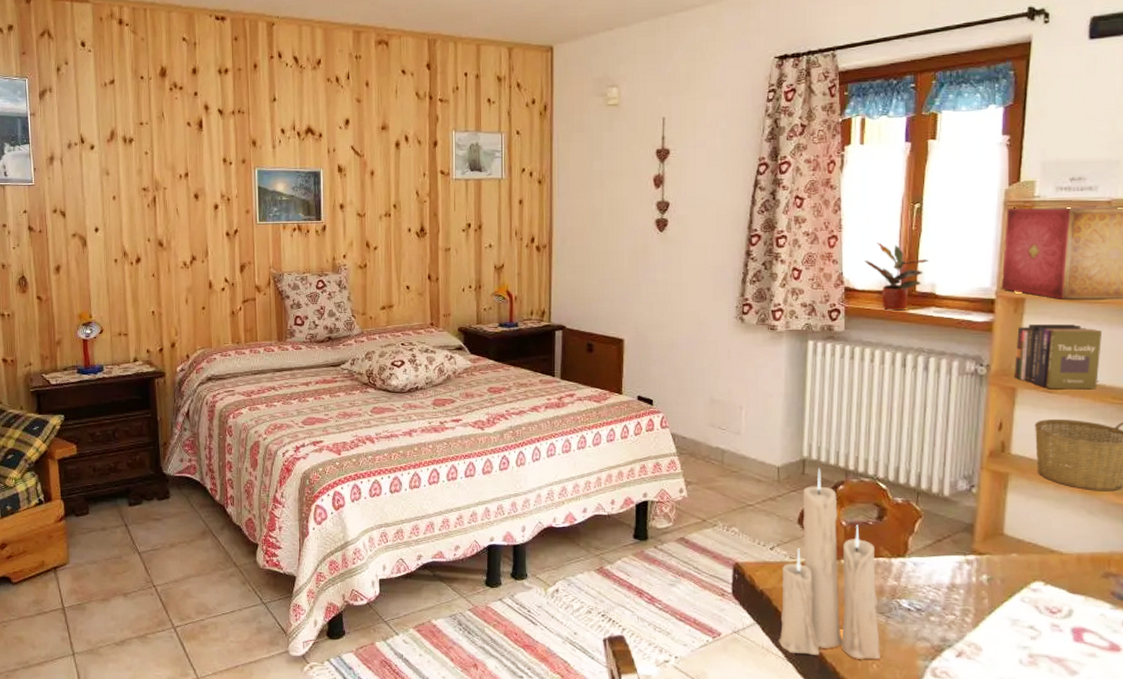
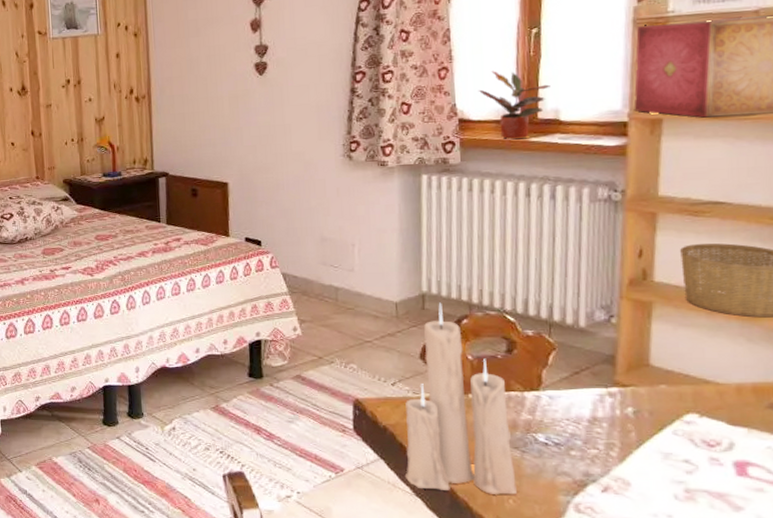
books: present [1015,324,1102,390] -> none [654,143,755,213]

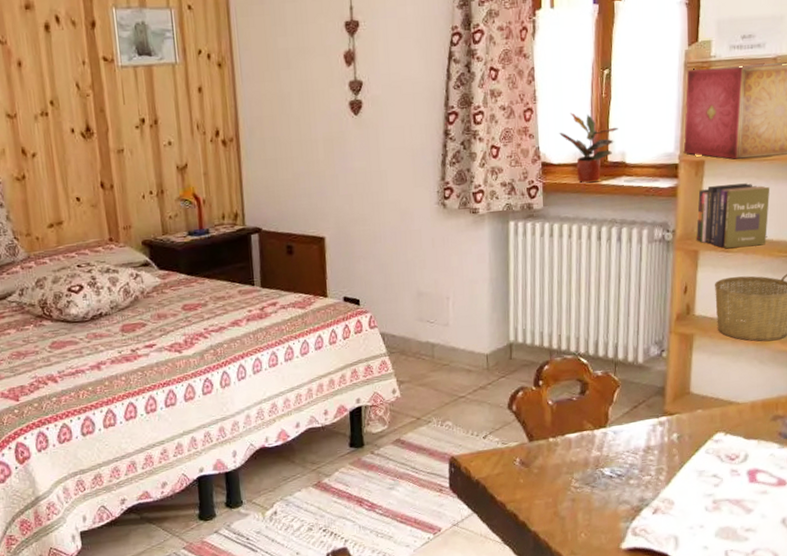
candle: present [404,302,518,495] -> none [495,351,588,537]
books: none [654,143,755,213] -> present [697,183,769,249]

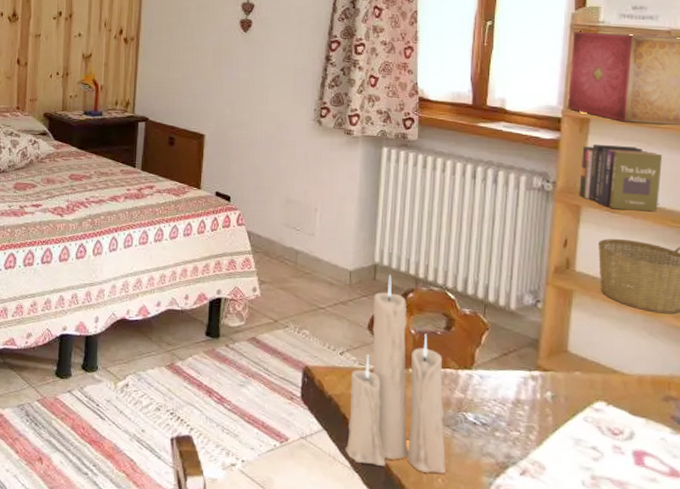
candle: none [495,351,588,537] -> present [345,274,447,474]
potted plant: present [558,112,619,183] -> none [437,56,499,123]

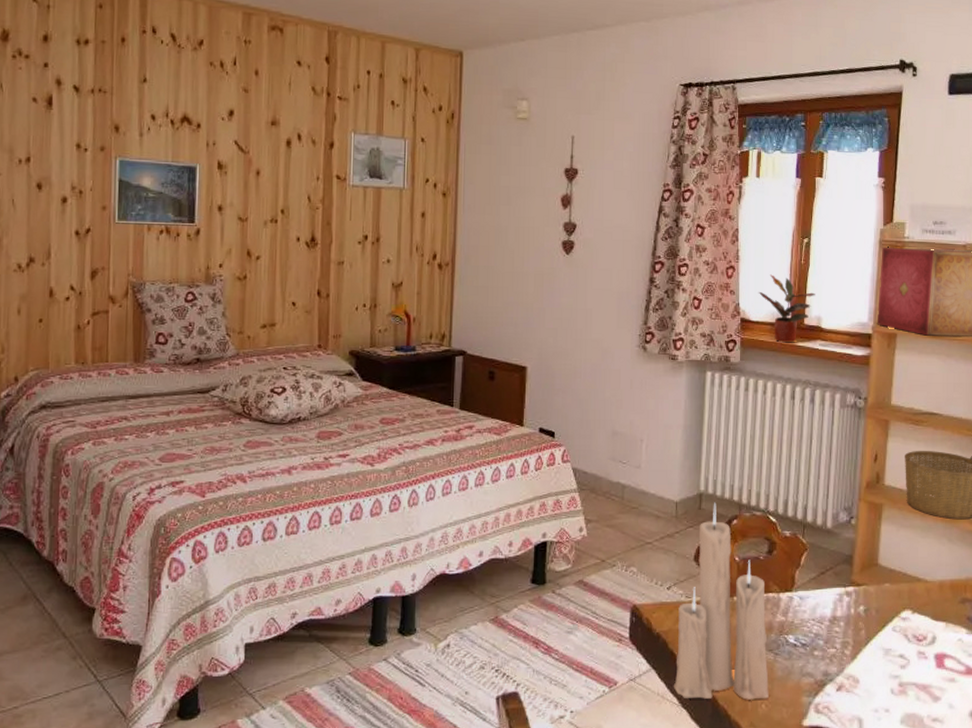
potted plant: none [437,56,499,123] -> present [758,274,815,343]
books: present [579,145,662,212] -> none [888,359,959,422]

